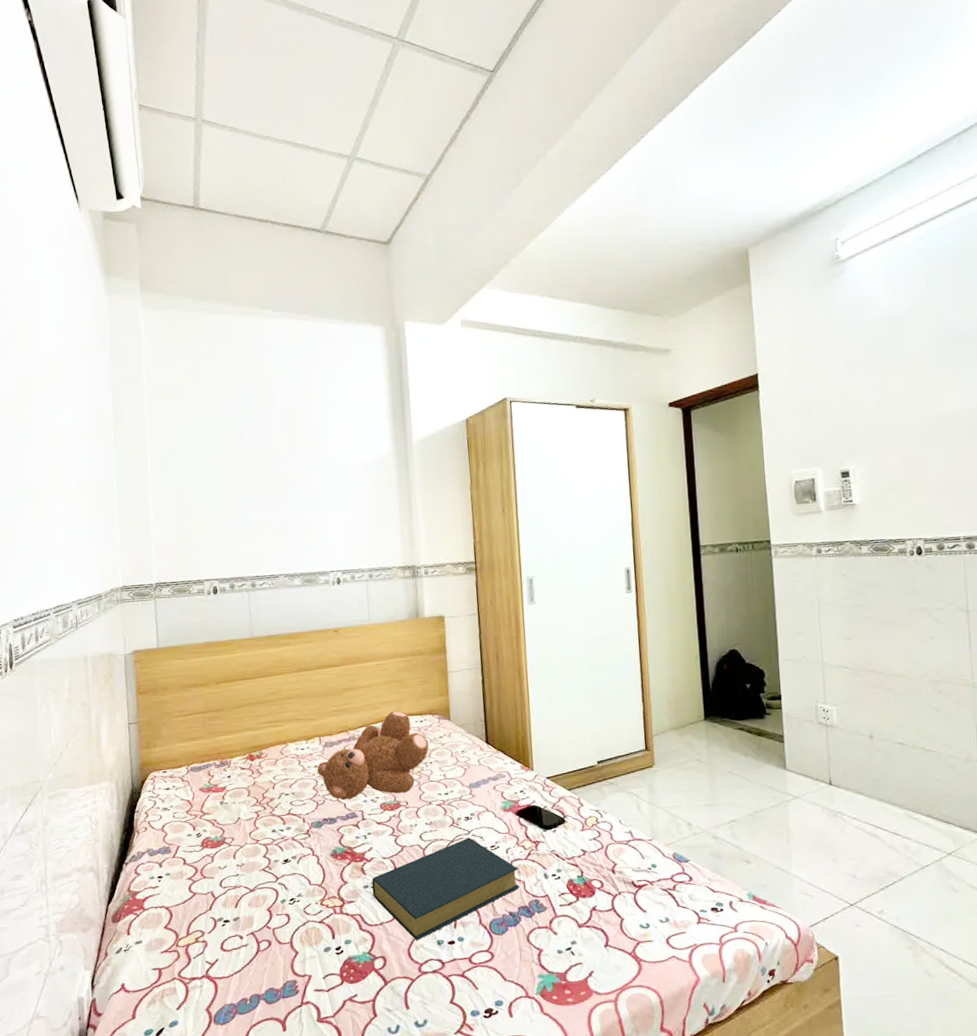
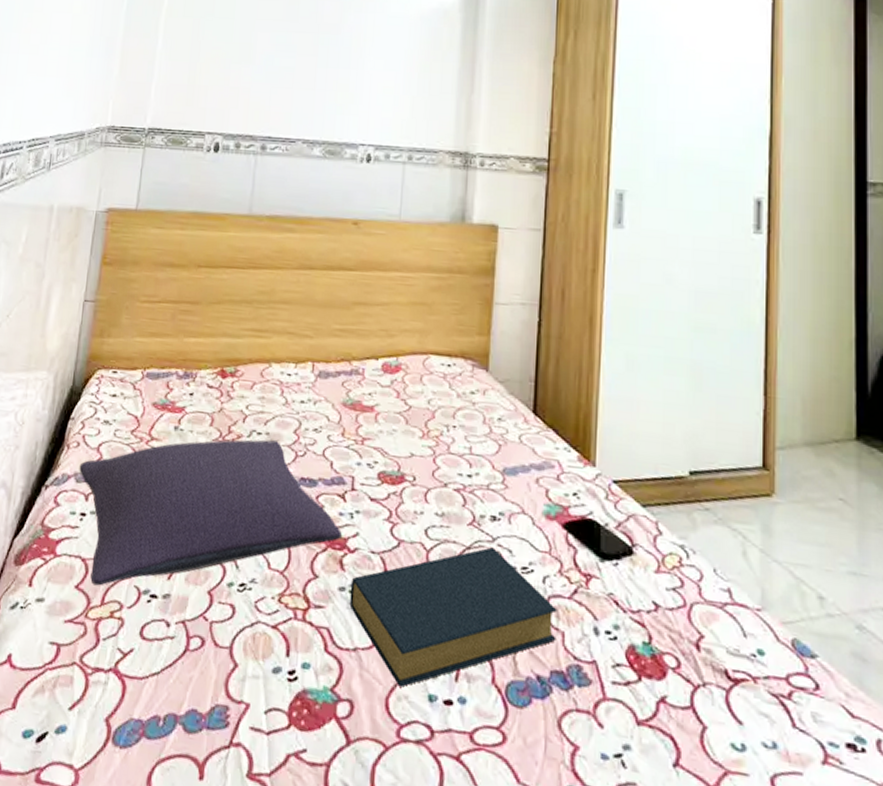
pillow: none [150,797,361,924] -> present [79,439,343,586]
teddy bear: present [317,710,429,801] -> none [302,344,454,464]

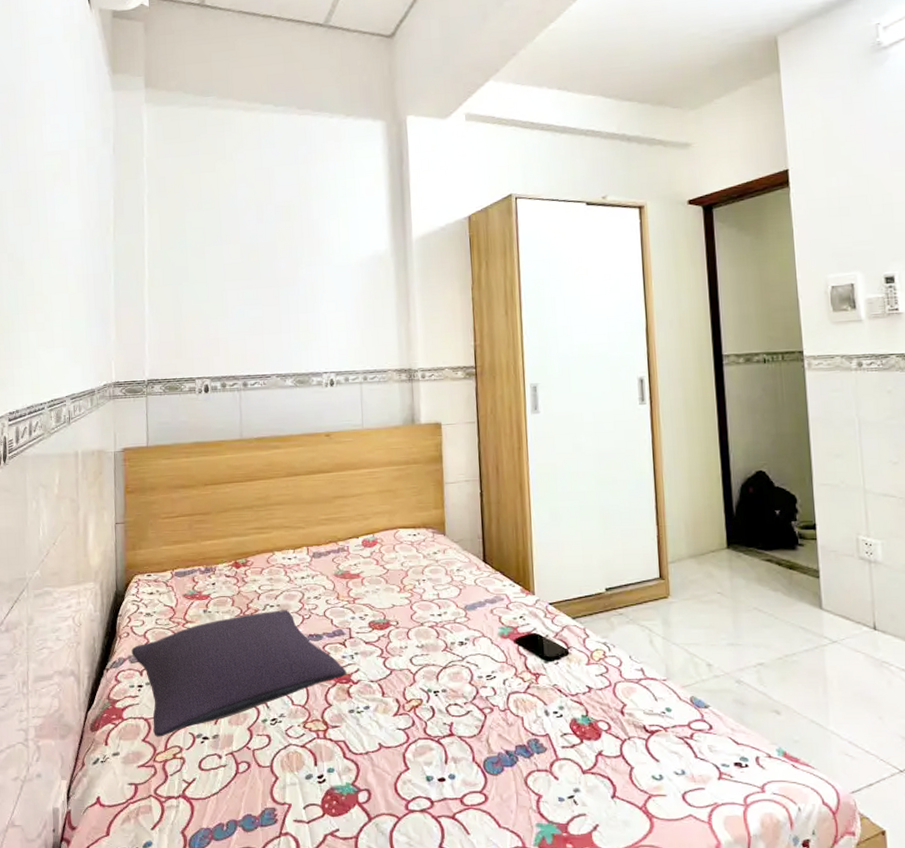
hardback book: present [349,547,557,687] -> none [357,664,518,774]

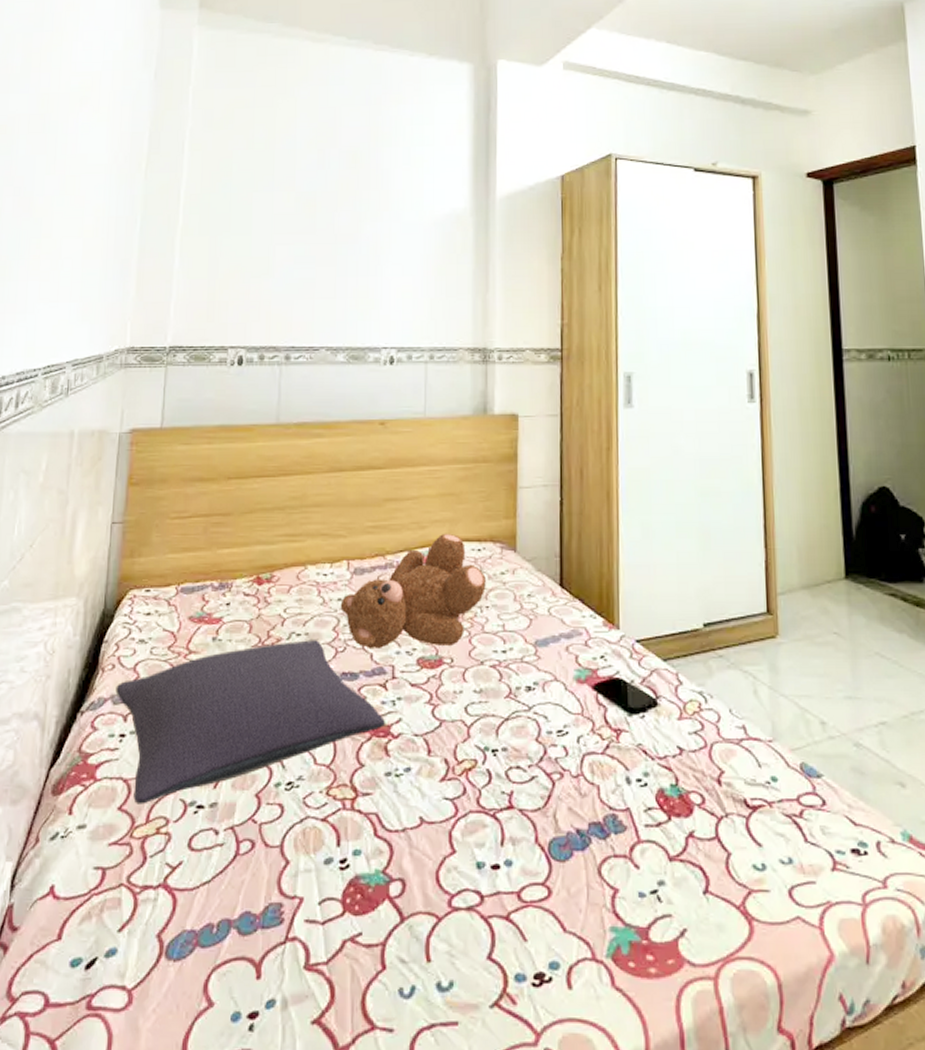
teddy bear: none [303,522,422,616] -> present [340,533,486,650]

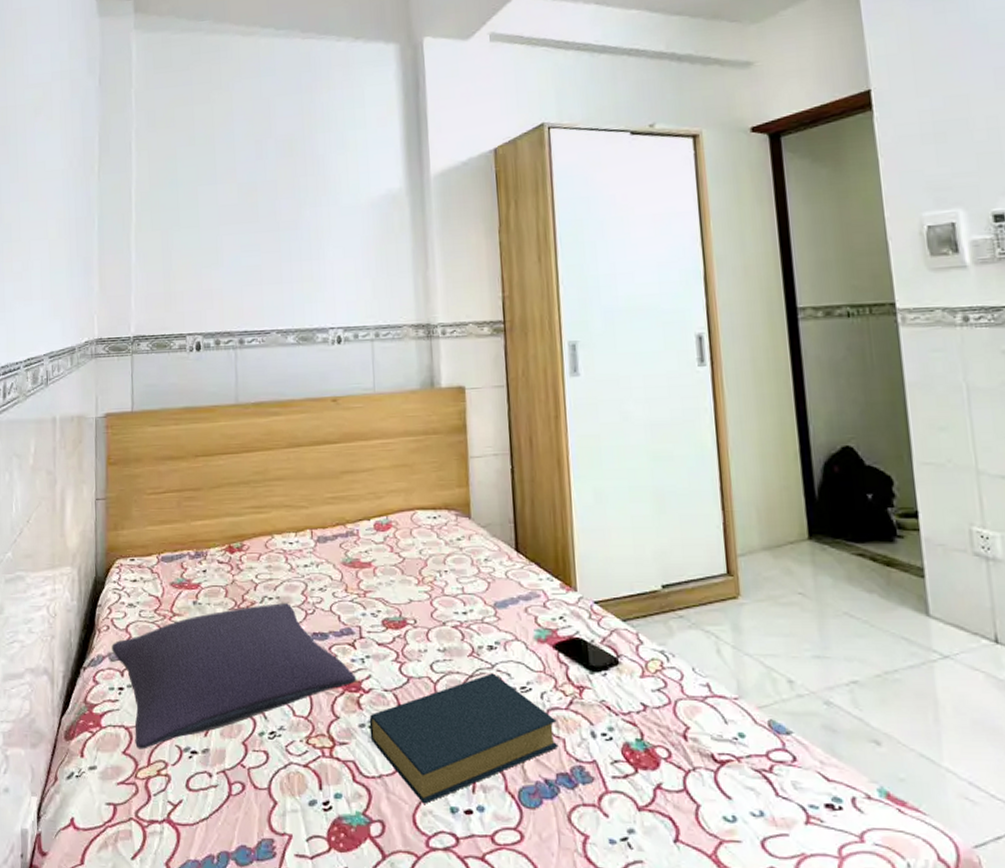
teddy bear: present [340,533,486,650] -> none [307,502,443,612]
hardback book: none [396,716,593,859] -> present [369,673,559,804]

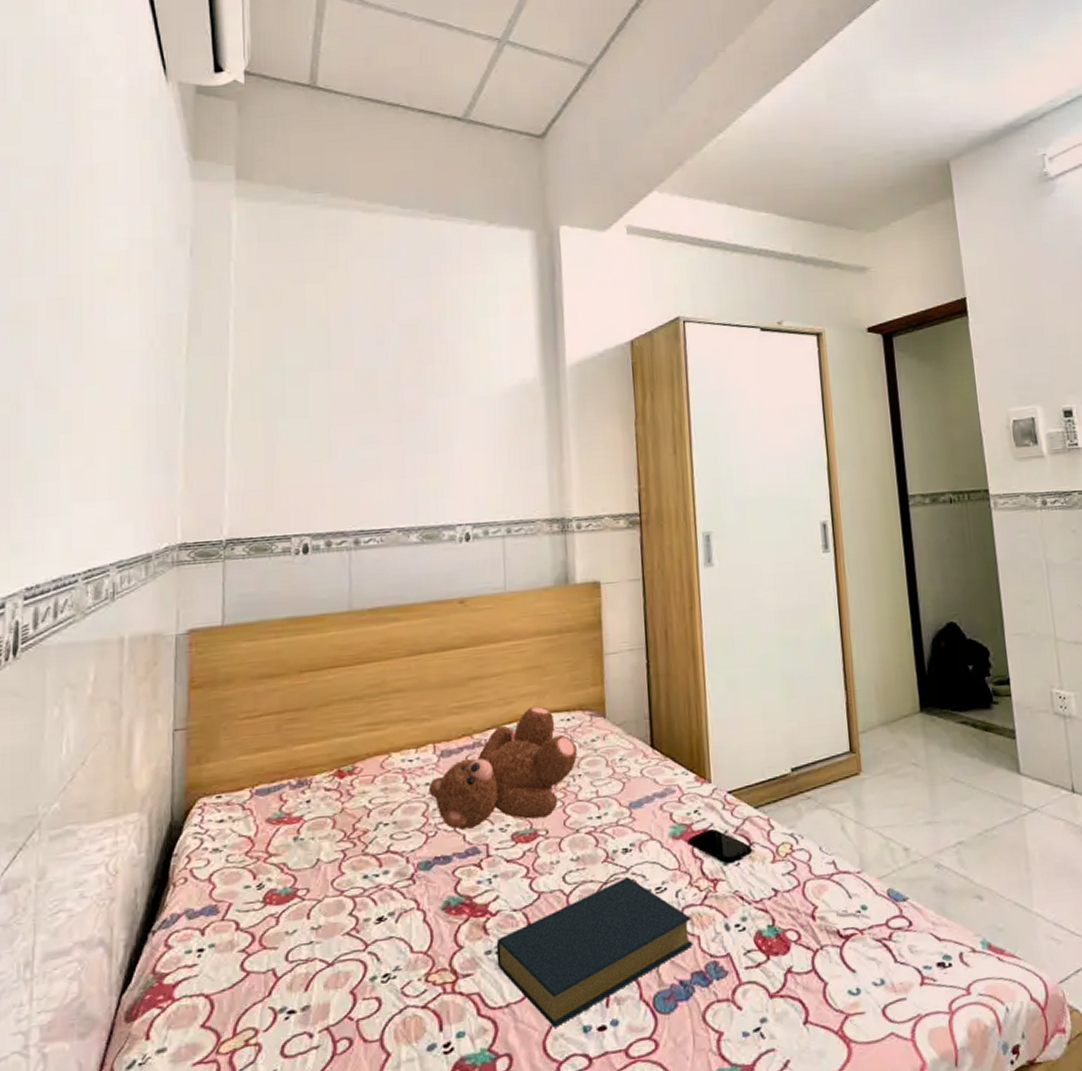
pillow: present [111,603,357,749] -> none [190,827,483,1019]
teddy bear: none [307,502,443,612] -> present [428,706,577,831]

